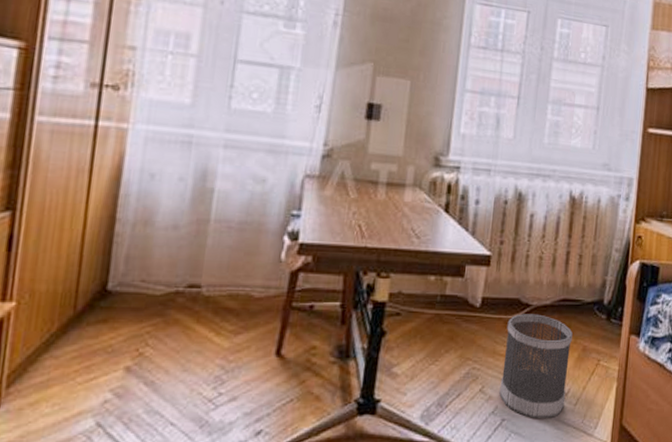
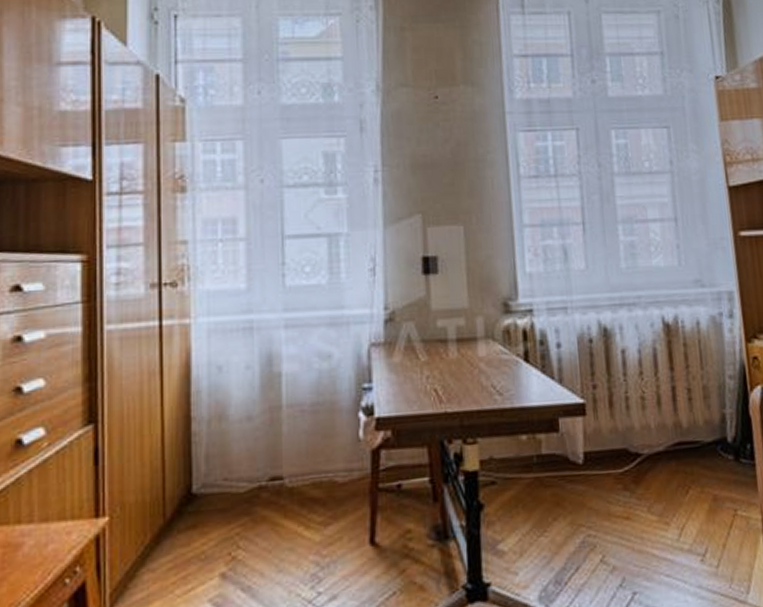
wastebasket: present [499,314,573,418] -> none [618,464,705,588]

